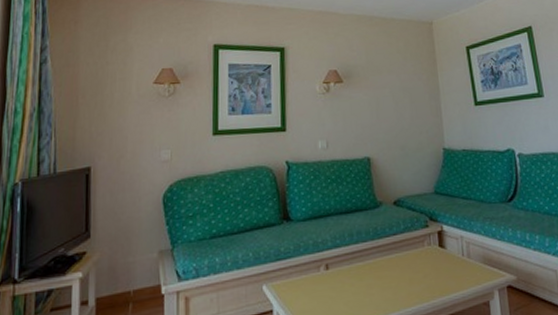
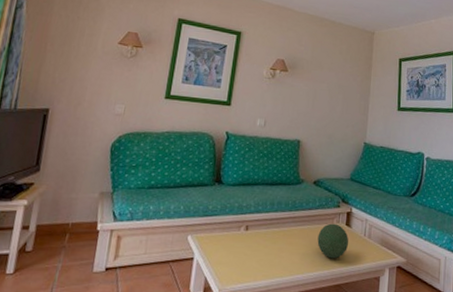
decorative orb: none [409,246,447,289] -> present [317,223,349,259]

